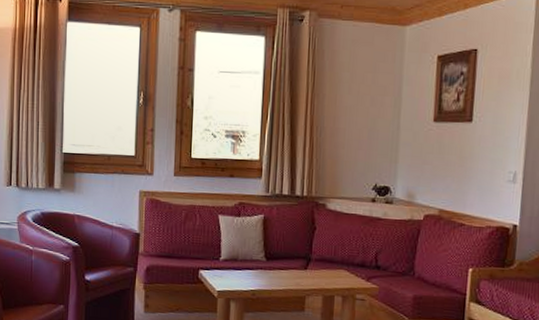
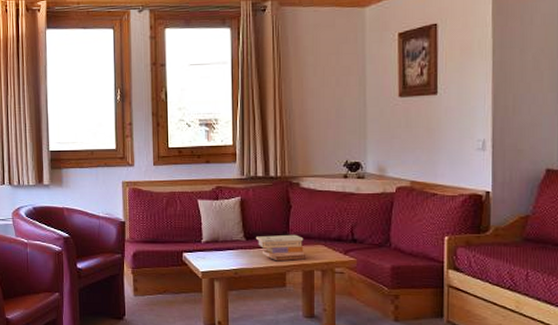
books: none [276,256,327,285] -> present [255,234,305,262]

